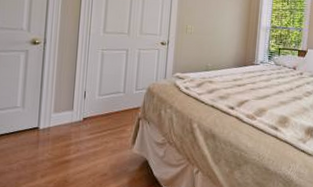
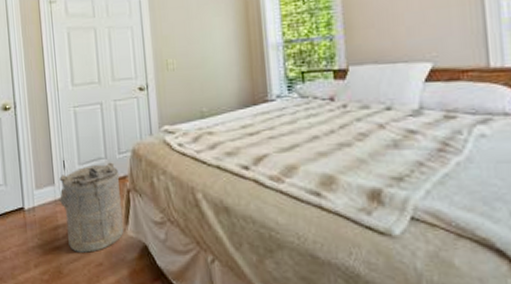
laundry hamper: none [76,96,134,166] -> present [59,162,124,253]

